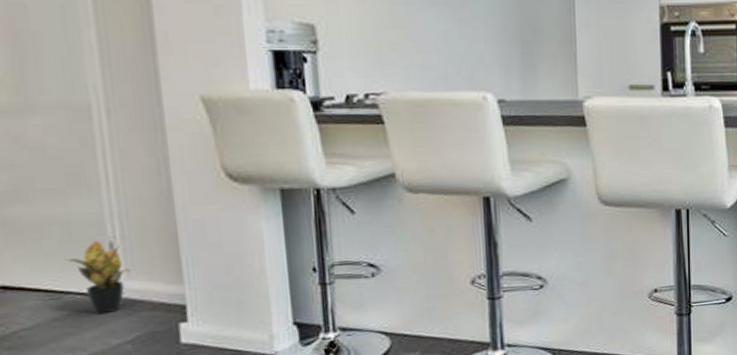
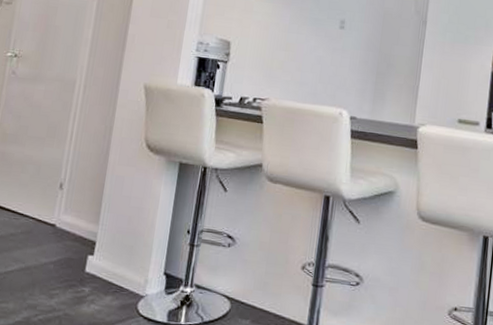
potted plant: present [65,240,132,315] -> none [31,179,69,237]

